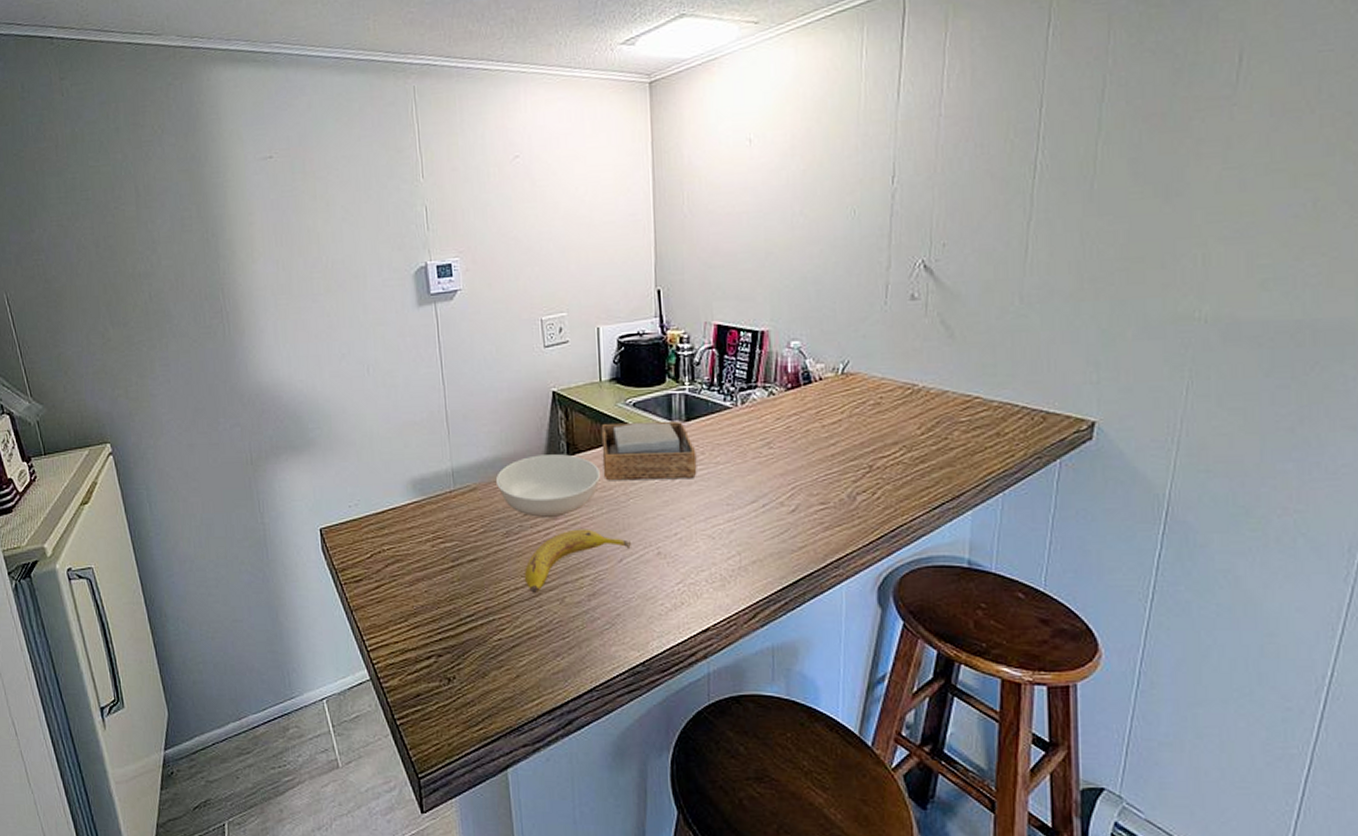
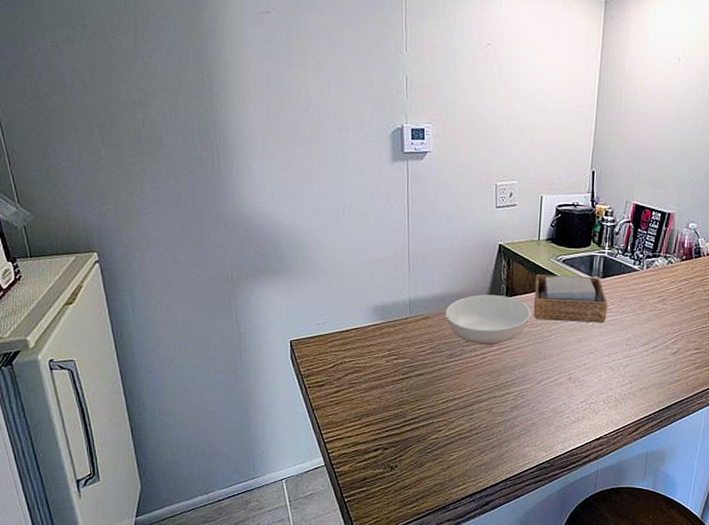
fruit: present [524,529,631,593] -> none [461,355,549,403]

